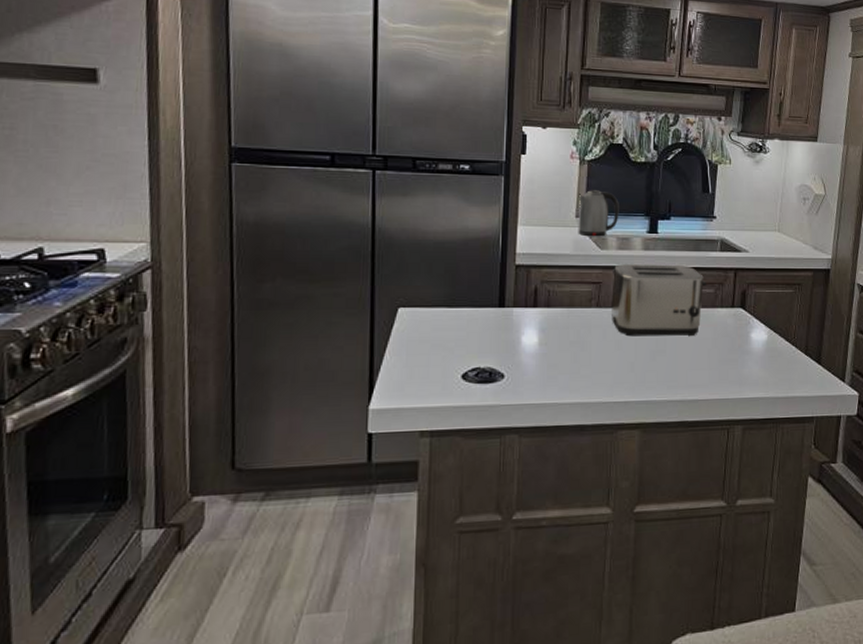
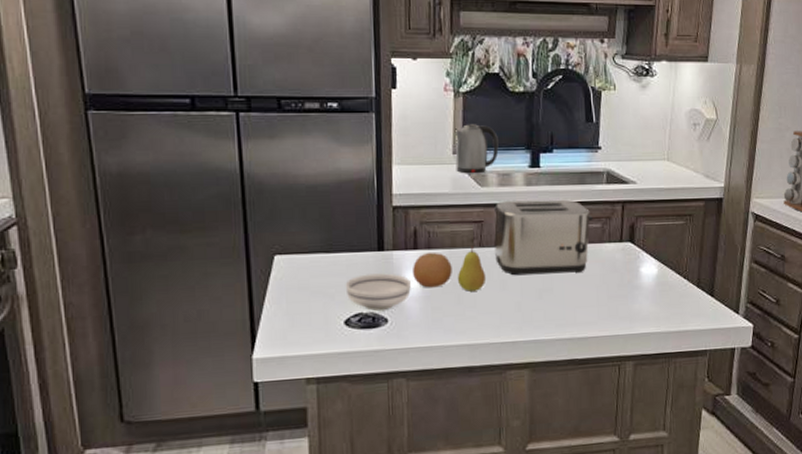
bowl: none [465,329,530,366] -> present [345,273,412,311]
fruit: none [531,310,569,345] -> present [413,252,452,288]
fruit: none [573,305,602,350] -> present [457,245,487,292]

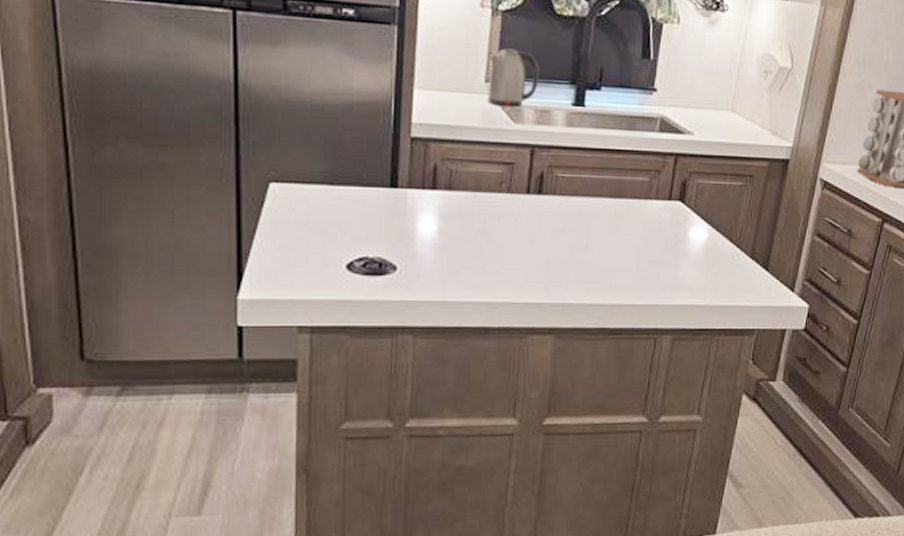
bowl: present [345,273,412,311] -> none [350,213,427,256]
fruit: present [413,252,452,288] -> none [429,193,475,235]
fruit: present [457,245,487,292] -> none [479,190,513,243]
toaster: present [494,199,593,275] -> none [525,141,640,231]

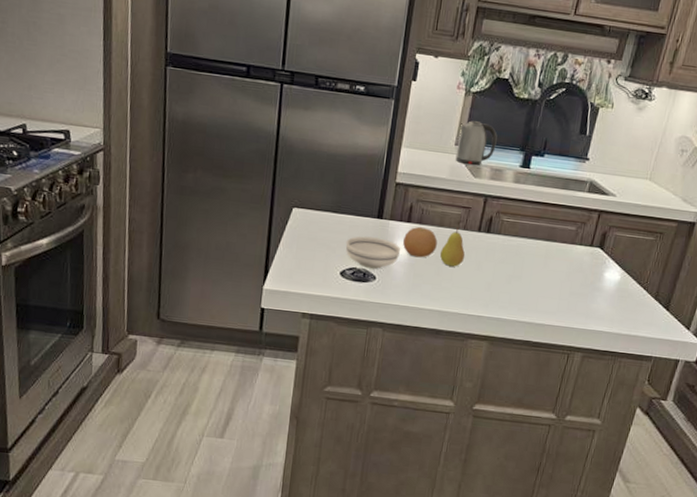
bowl: none [350,213,427,256] -> present [345,236,401,269]
fruit: none [429,193,475,235] -> present [403,226,438,258]
fruit: none [479,190,513,243] -> present [439,227,466,267]

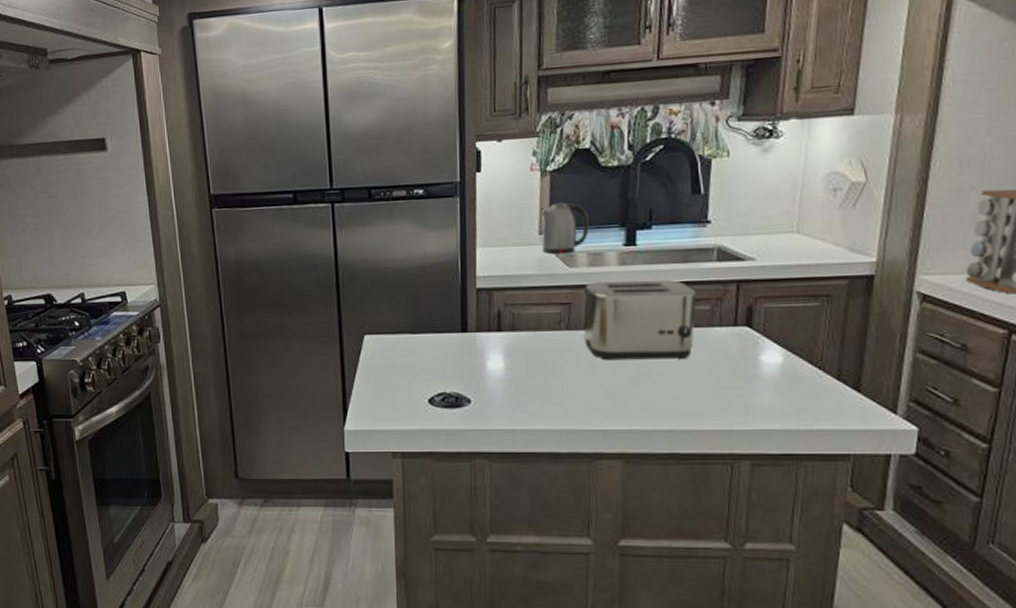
bowl: present [345,236,401,269] -> none [429,354,496,391]
fruit: present [403,226,438,258] -> none [496,334,538,371]
fruit: present [439,227,466,267] -> none [542,328,575,375]
toaster: none [476,193,570,267] -> present [584,279,700,360]

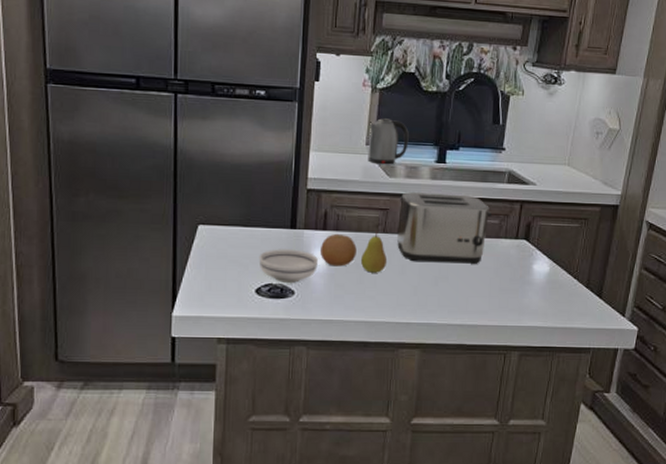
bowl: none [429,354,496,391] -> present [259,249,319,283]
fruit: none [496,334,538,371] -> present [321,233,357,267]
fruit: none [542,328,575,375] -> present [360,231,388,273]

